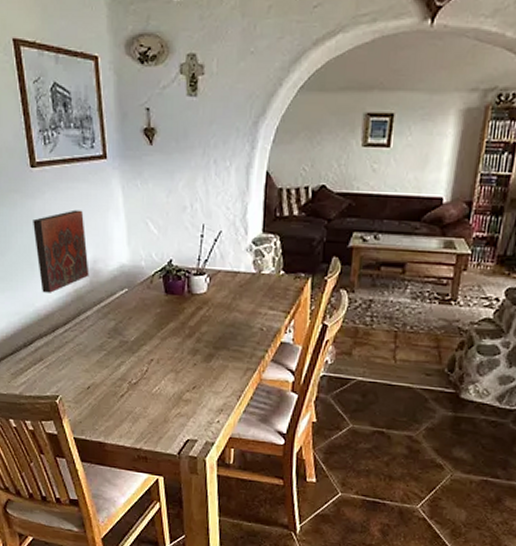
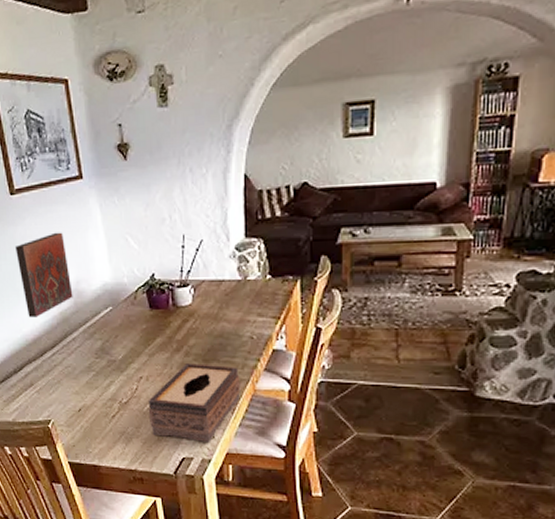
tissue box: none [156,349,248,427] -> present [148,364,241,444]

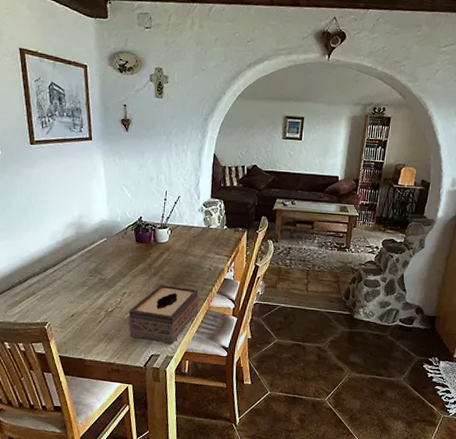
decorative tile: present [15,232,73,318] -> none [30,177,76,241]

